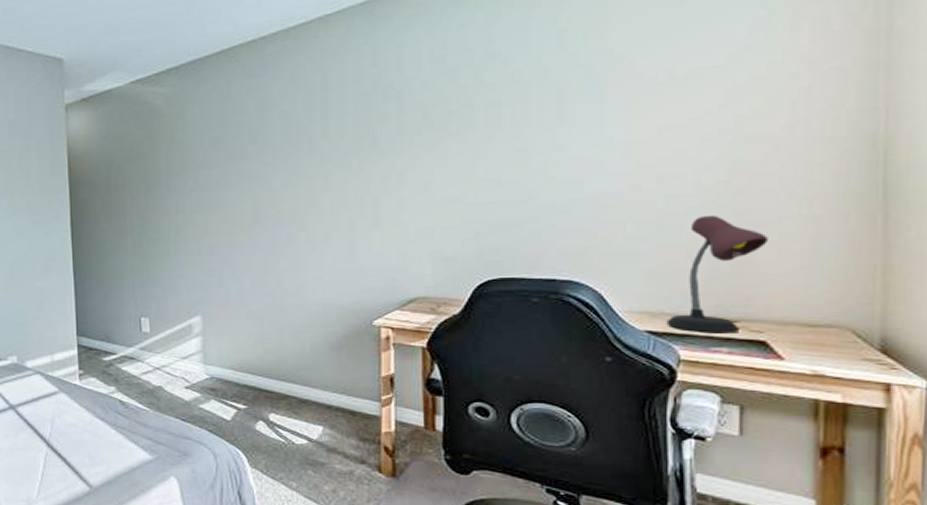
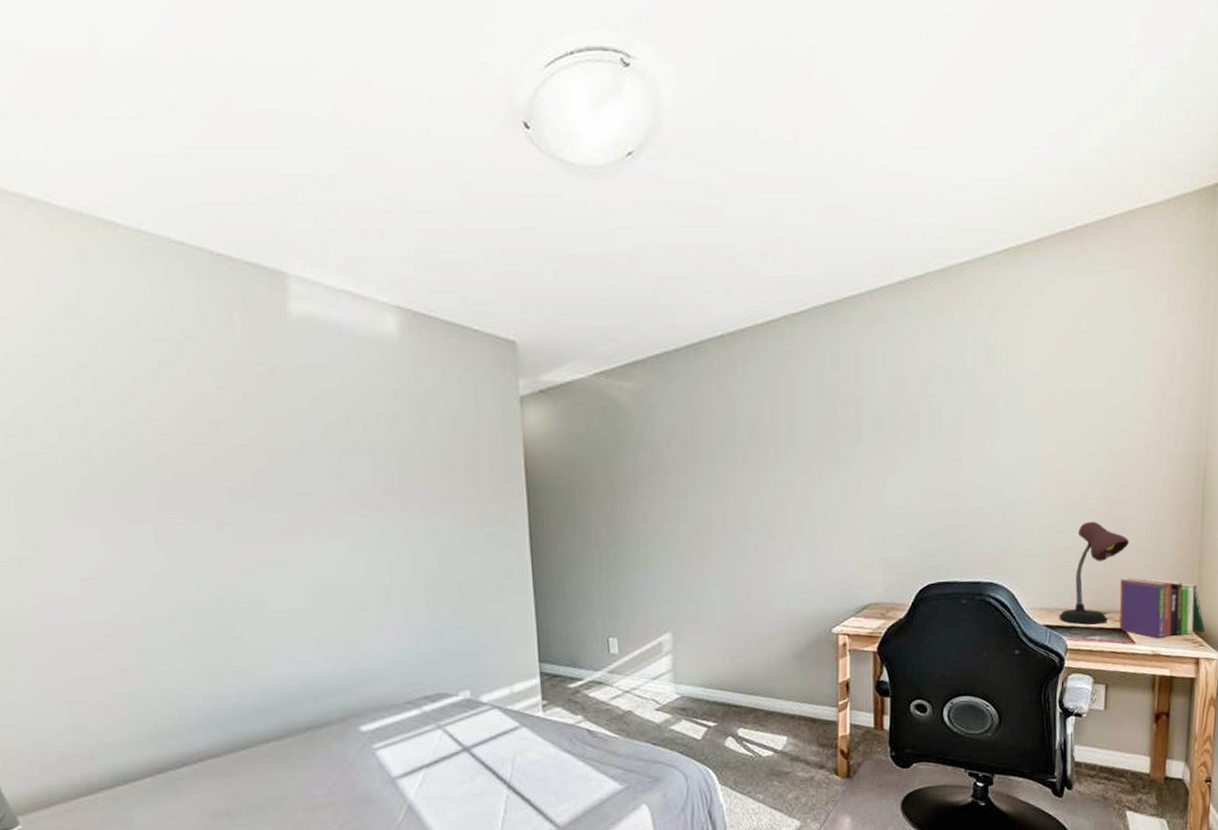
books: none [757,282,898,355] -> present [1119,578,1205,638]

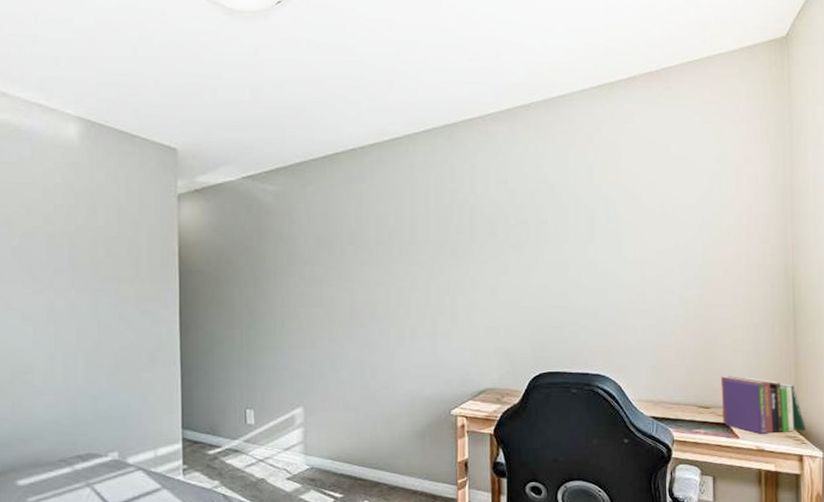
desk lamp: present [1059,521,1129,625] -> none [664,322,727,418]

